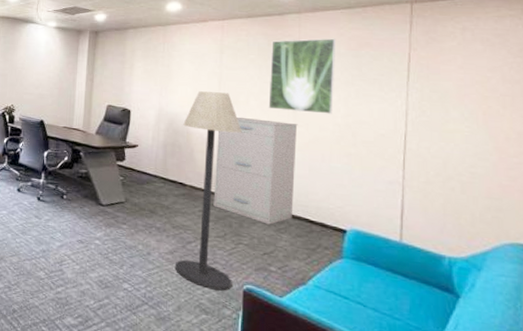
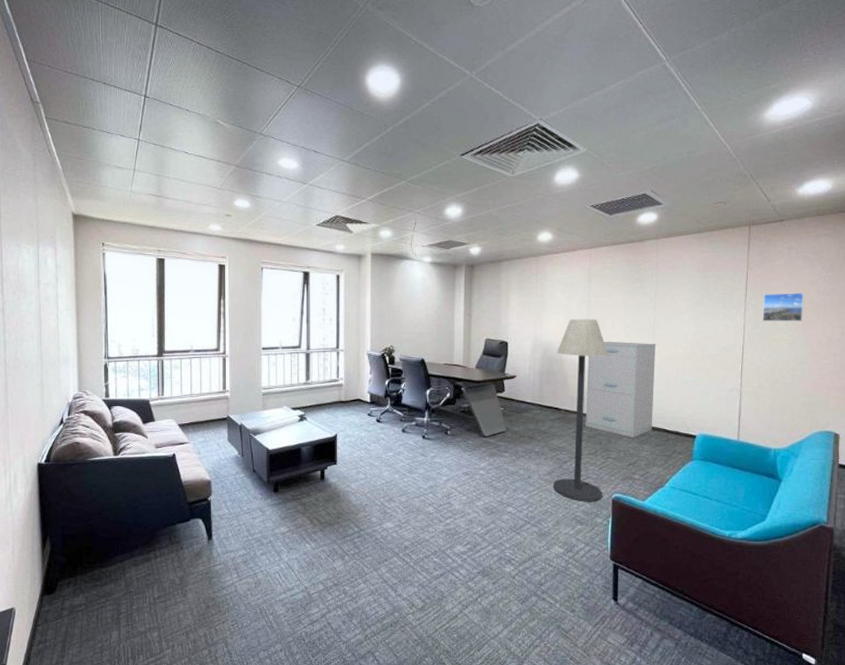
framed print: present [268,38,337,114] -> none [631,262,688,333]
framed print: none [429,77,485,112] -> present [762,293,804,321]

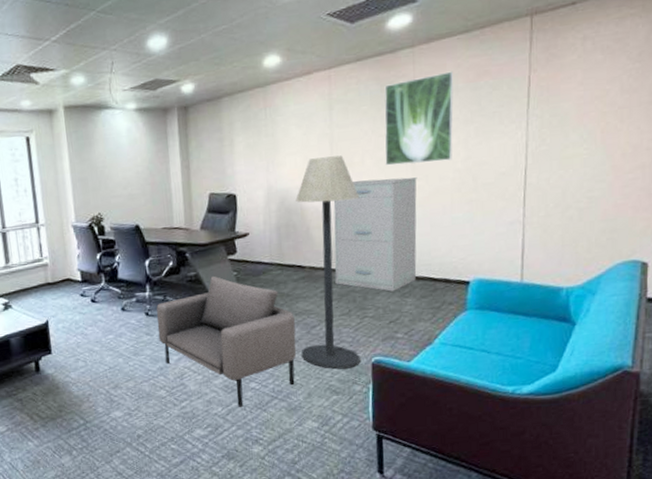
armchair: none [431,410,549,528] -> present [156,276,297,407]
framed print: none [631,262,688,333] -> present [384,71,454,166]
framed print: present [762,293,804,321] -> none [549,93,603,135]

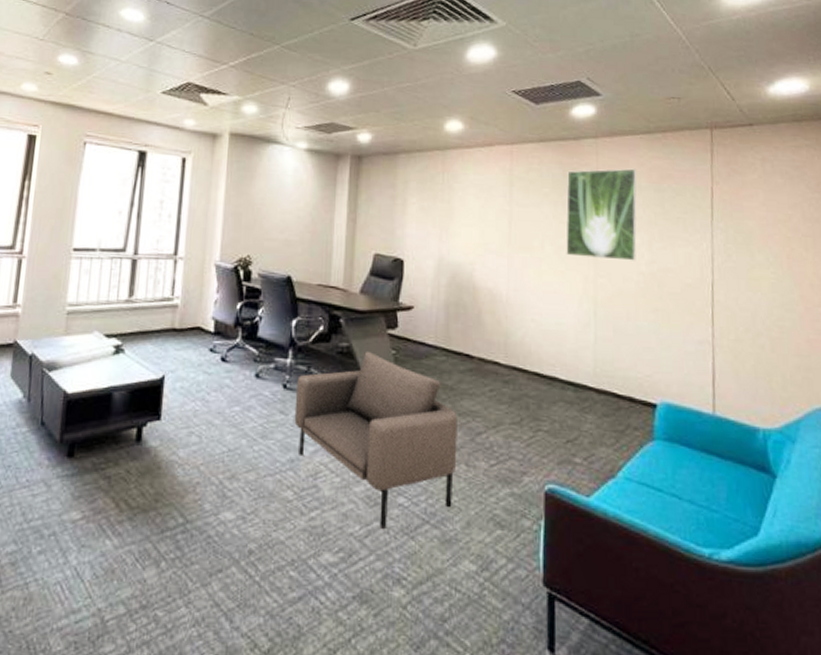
floor lamp: present [296,155,361,370] -> none [462,234,538,495]
filing cabinet: present [333,177,417,292] -> none [506,266,600,403]

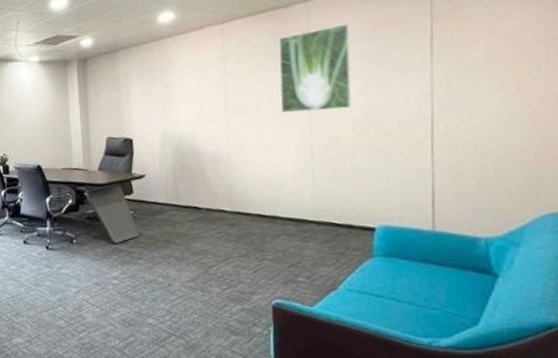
armchair: present [294,352,457,529] -> none [56,215,194,341]

